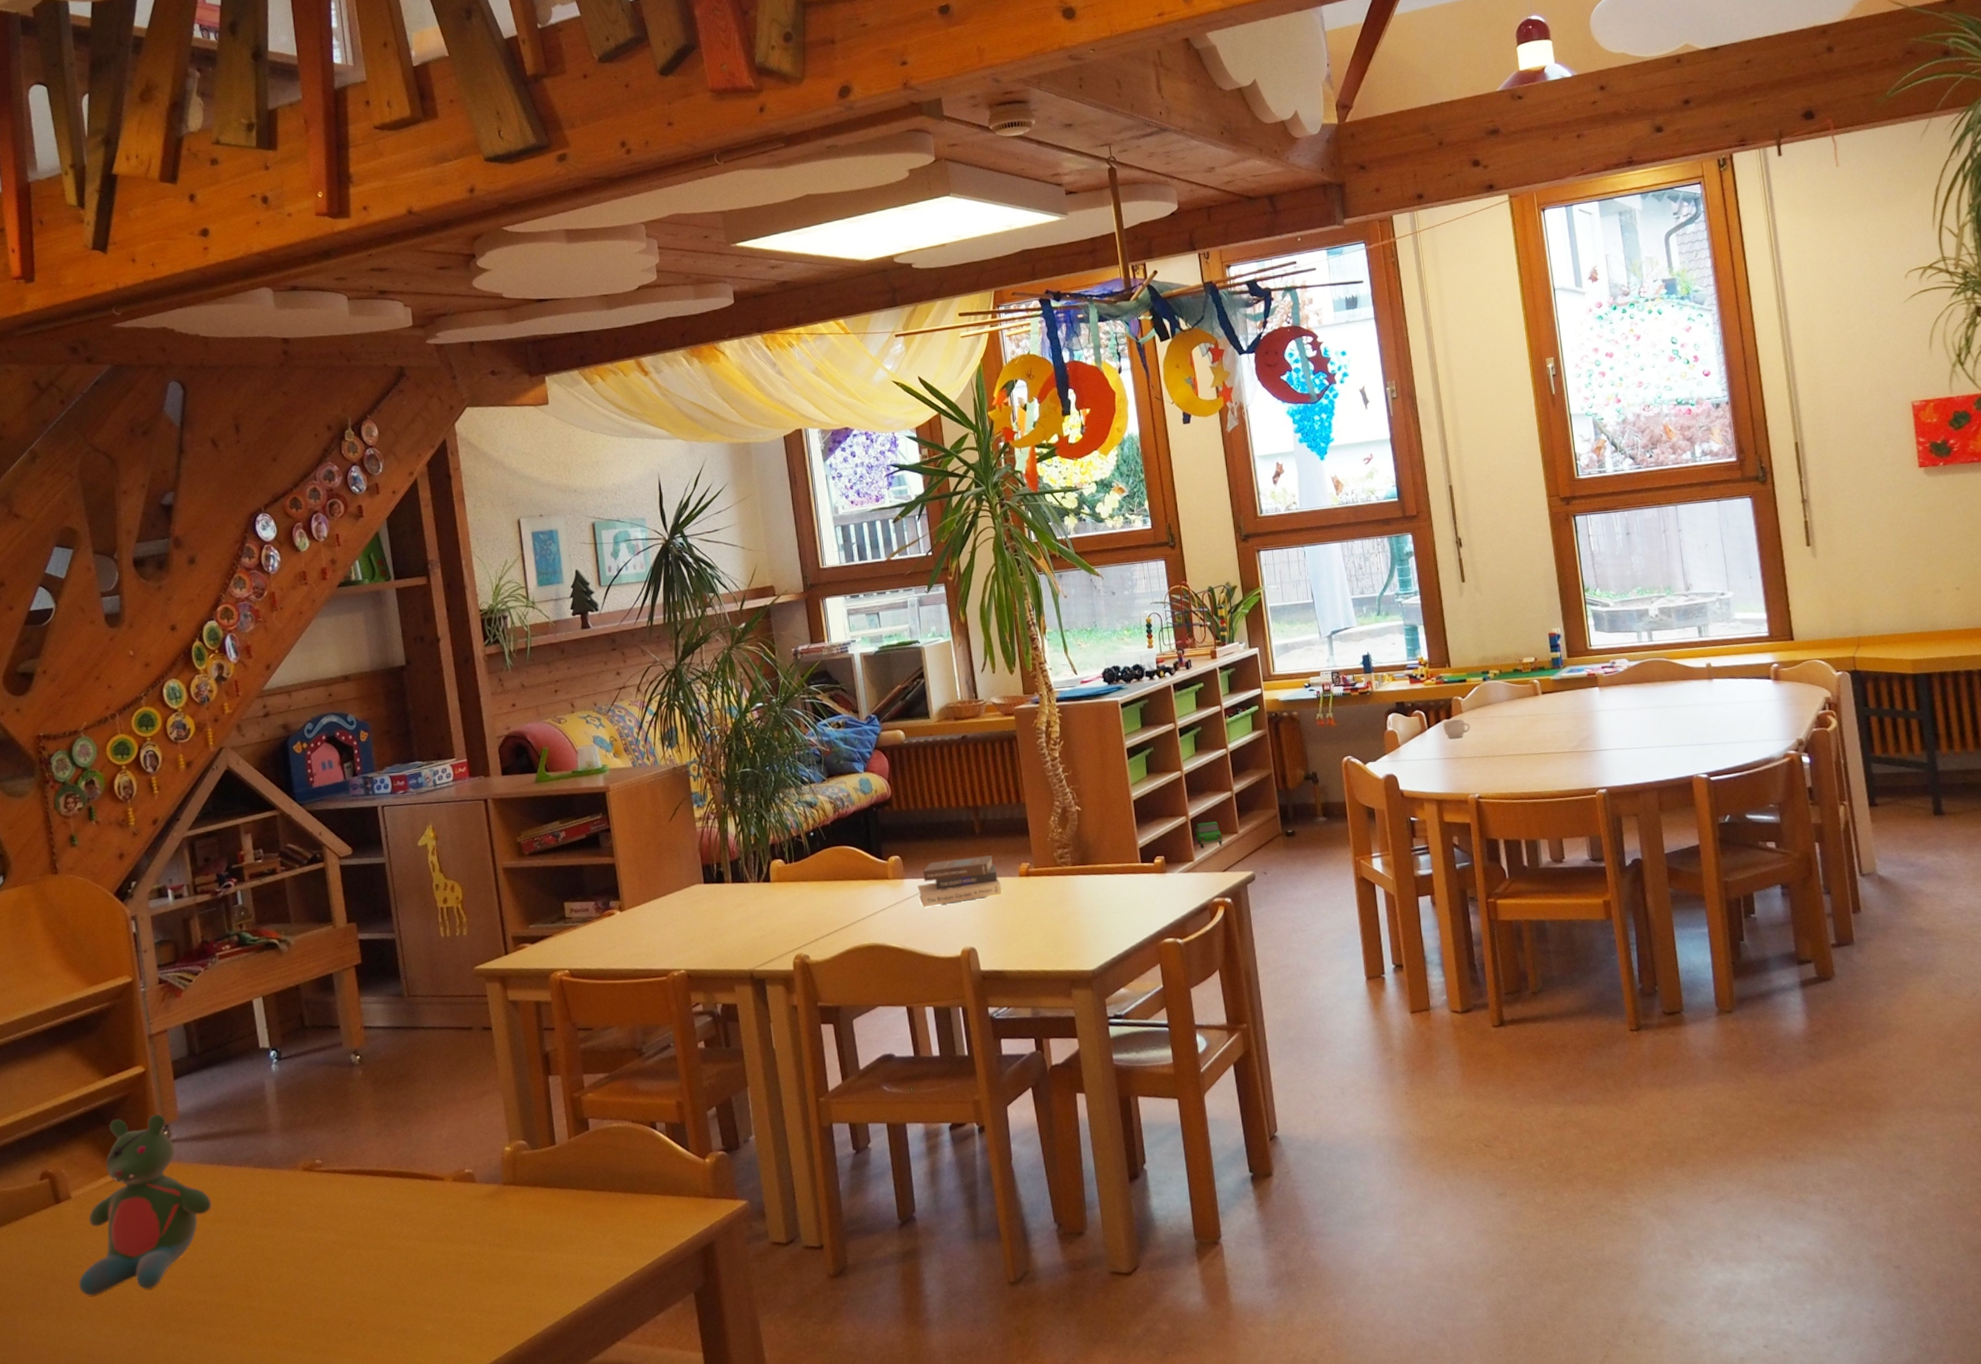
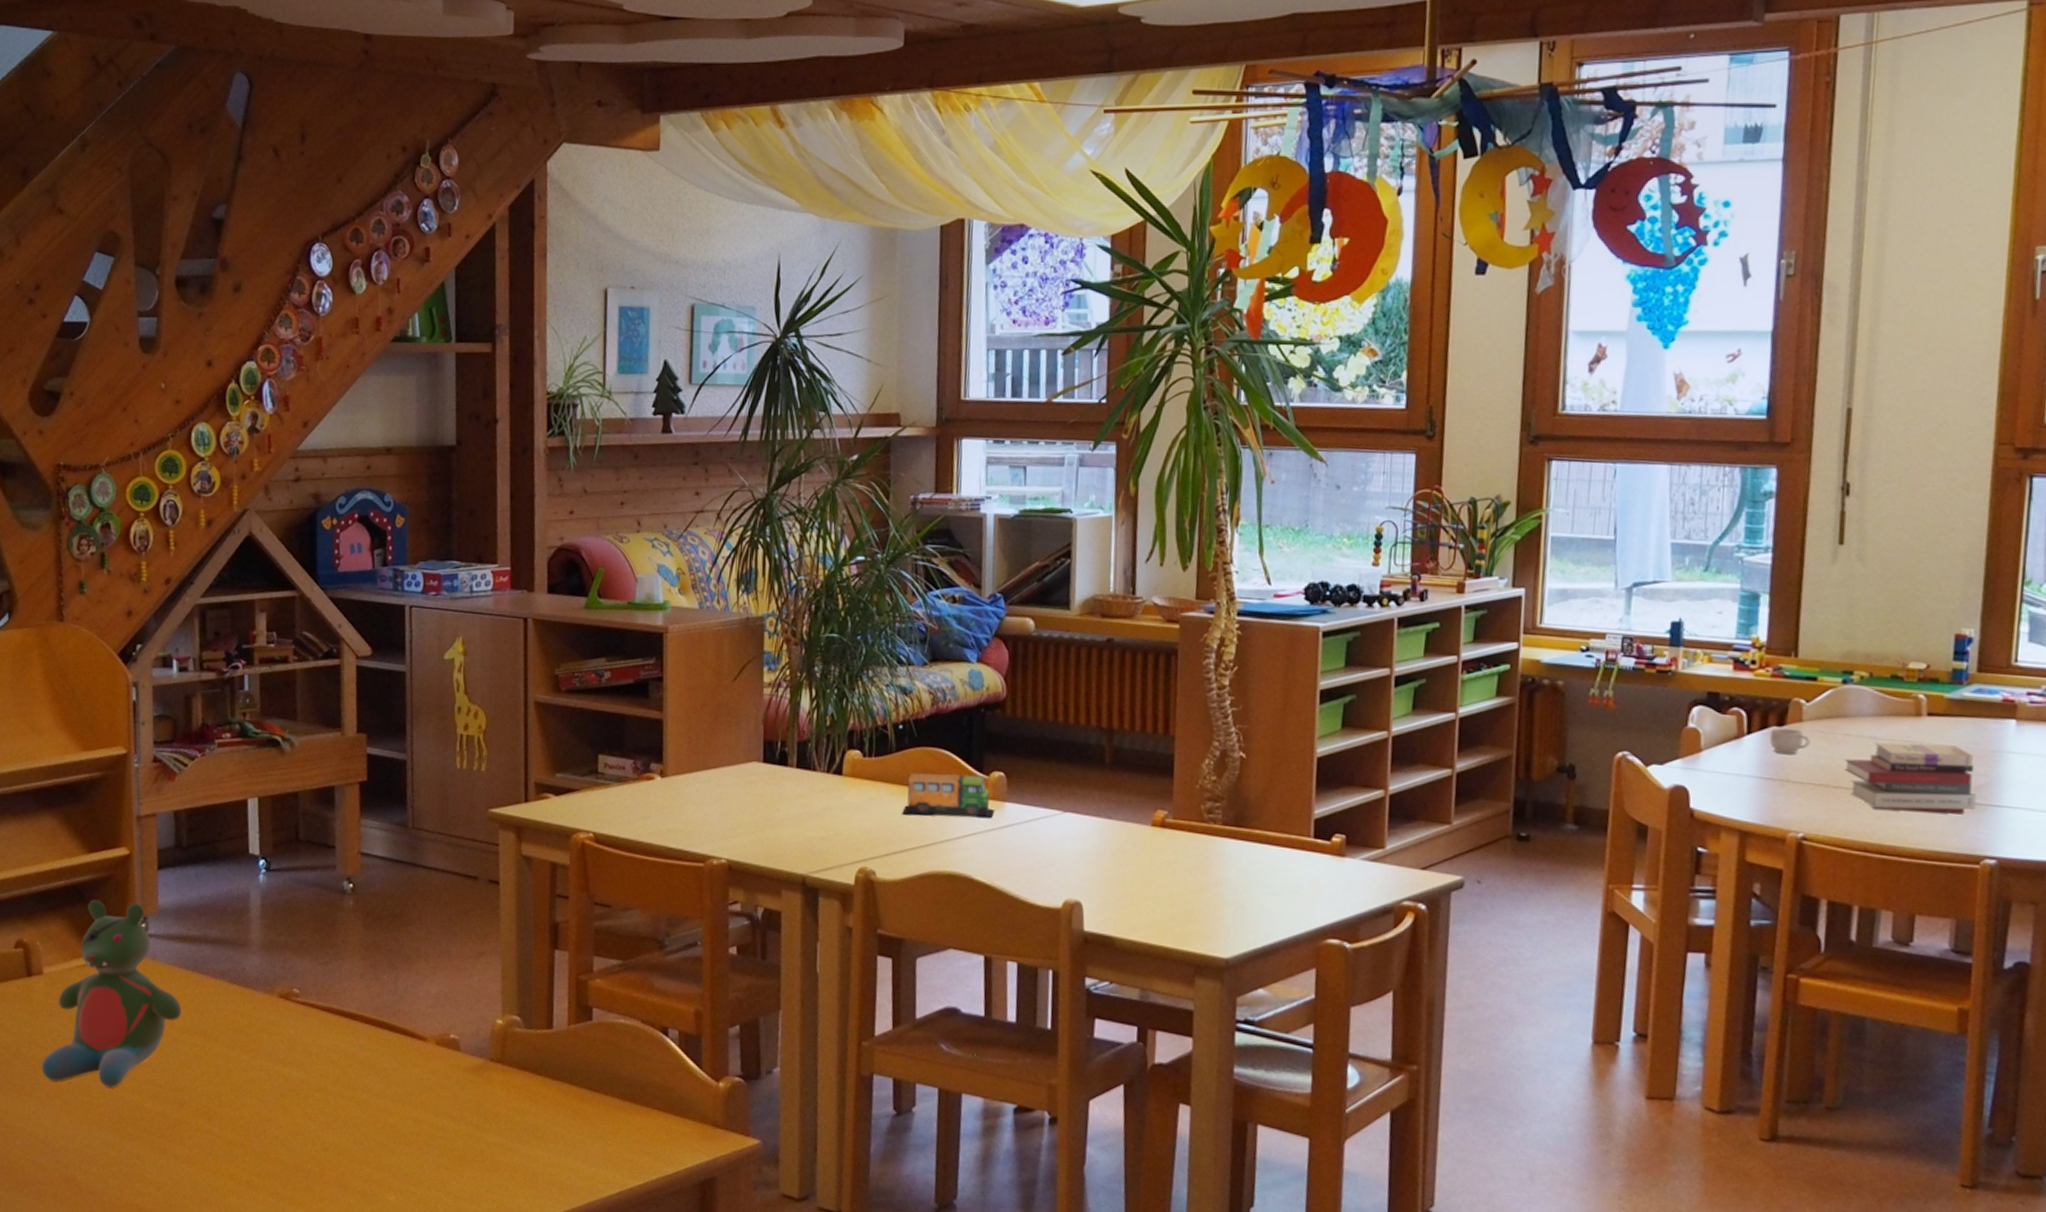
toy bus: none [823,862,896,905] -> present [902,772,994,819]
books: present [917,855,1002,907] -> none [1020,787,1127,844]
toy car: present [1195,821,1223,849] -> none [1393,801,1429,837]
books: none [1496,712,1586,767] -> present [1845,742,1977,815]

